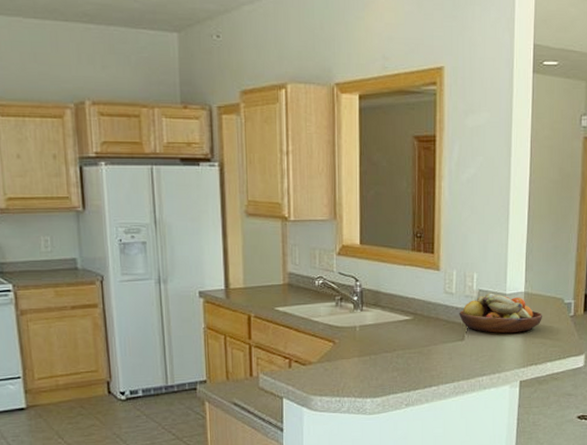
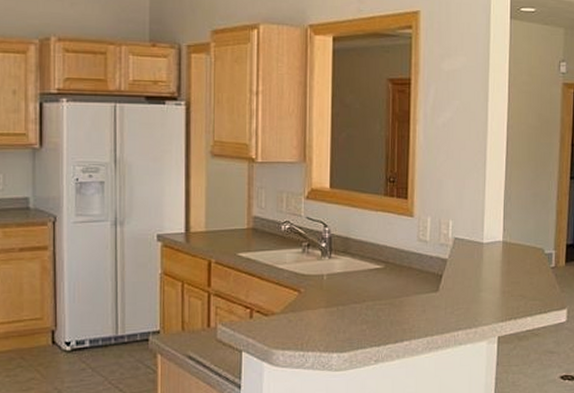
fruit bowl: present [459,293,542,334] -> none [433,241,522,285]

